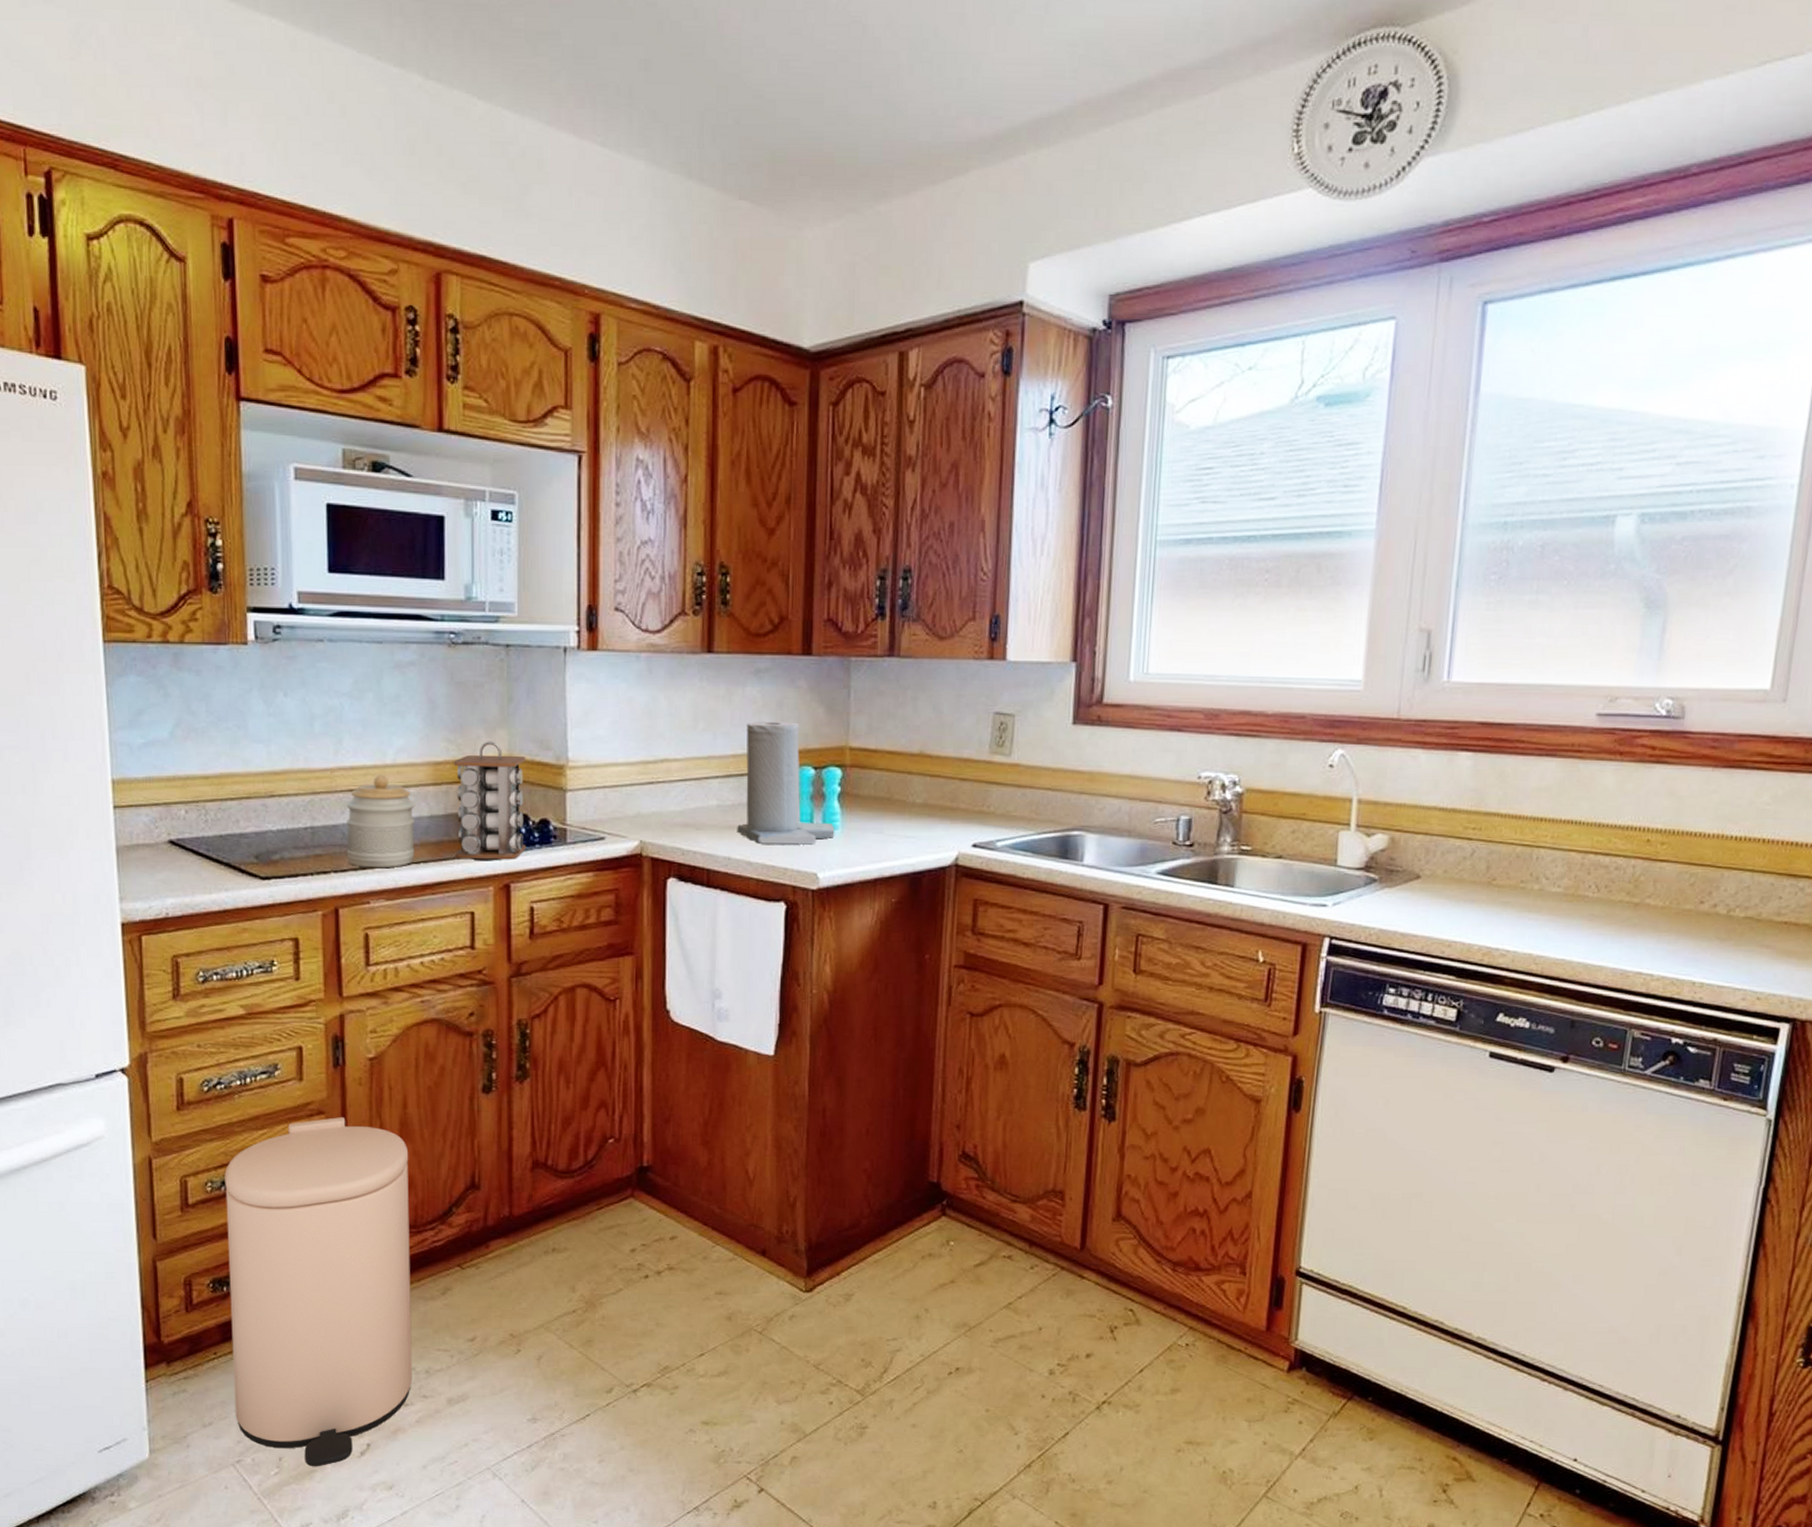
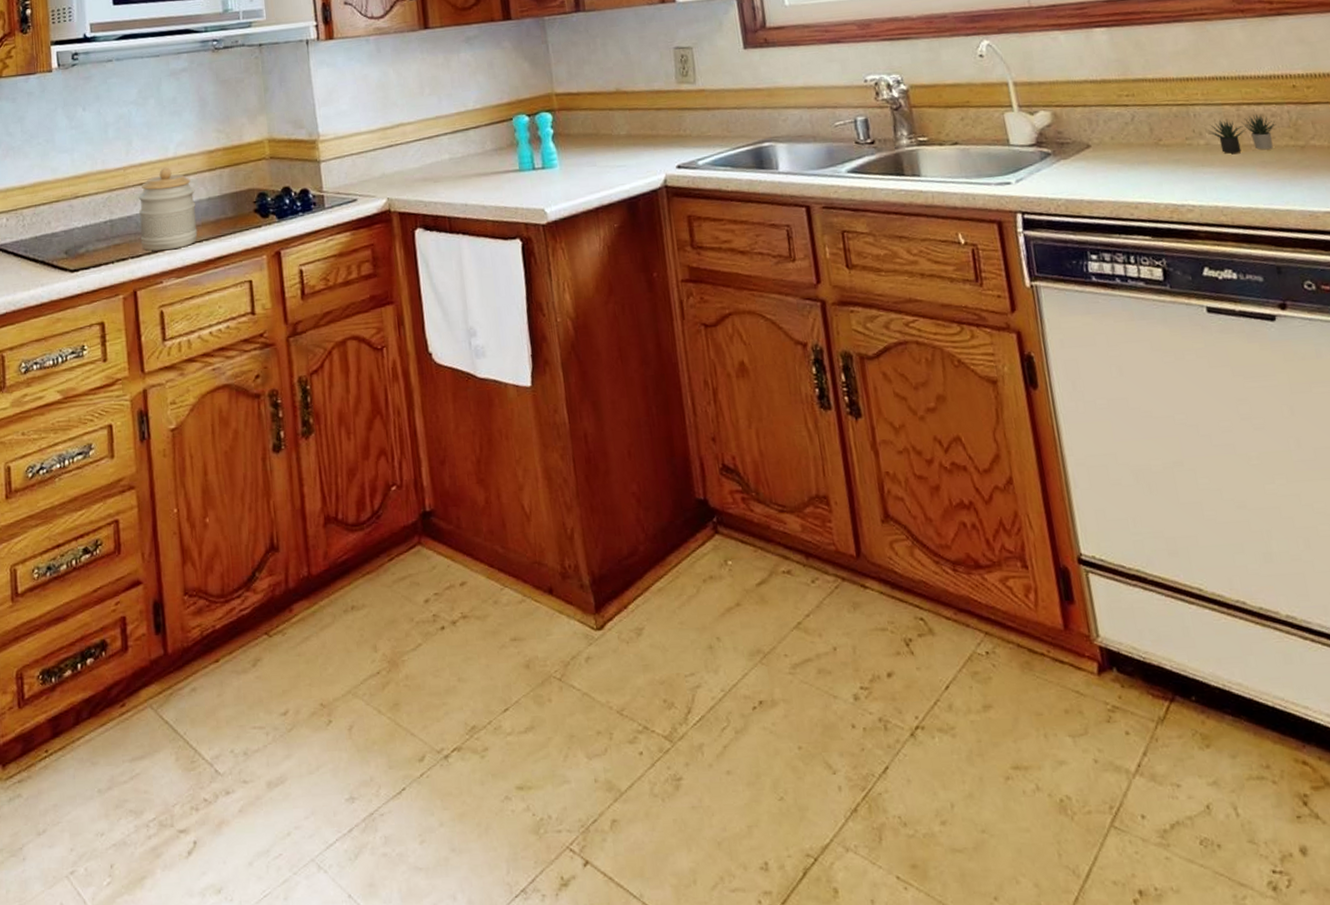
pedal bin: present [224,1117,413,1467] -> none [49,490,232,873]
spice rack: present [453,741,526,861] -> none [224,126,291,234]
paper towel: present [737,721,835,845] -> none [464,78,555,188]
succulent plant: none [1547,865,1618,903] -> present [1209,114,1277,154]

